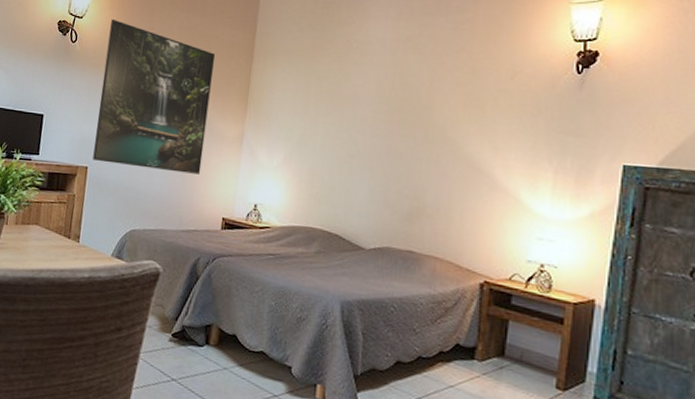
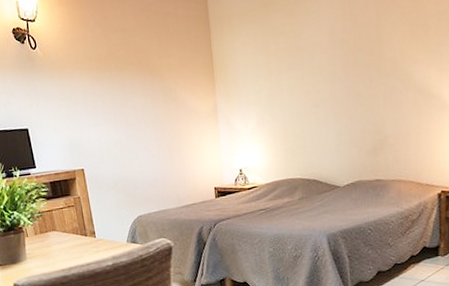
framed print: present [92,19,216,175] -> none [64,15,186,162]

